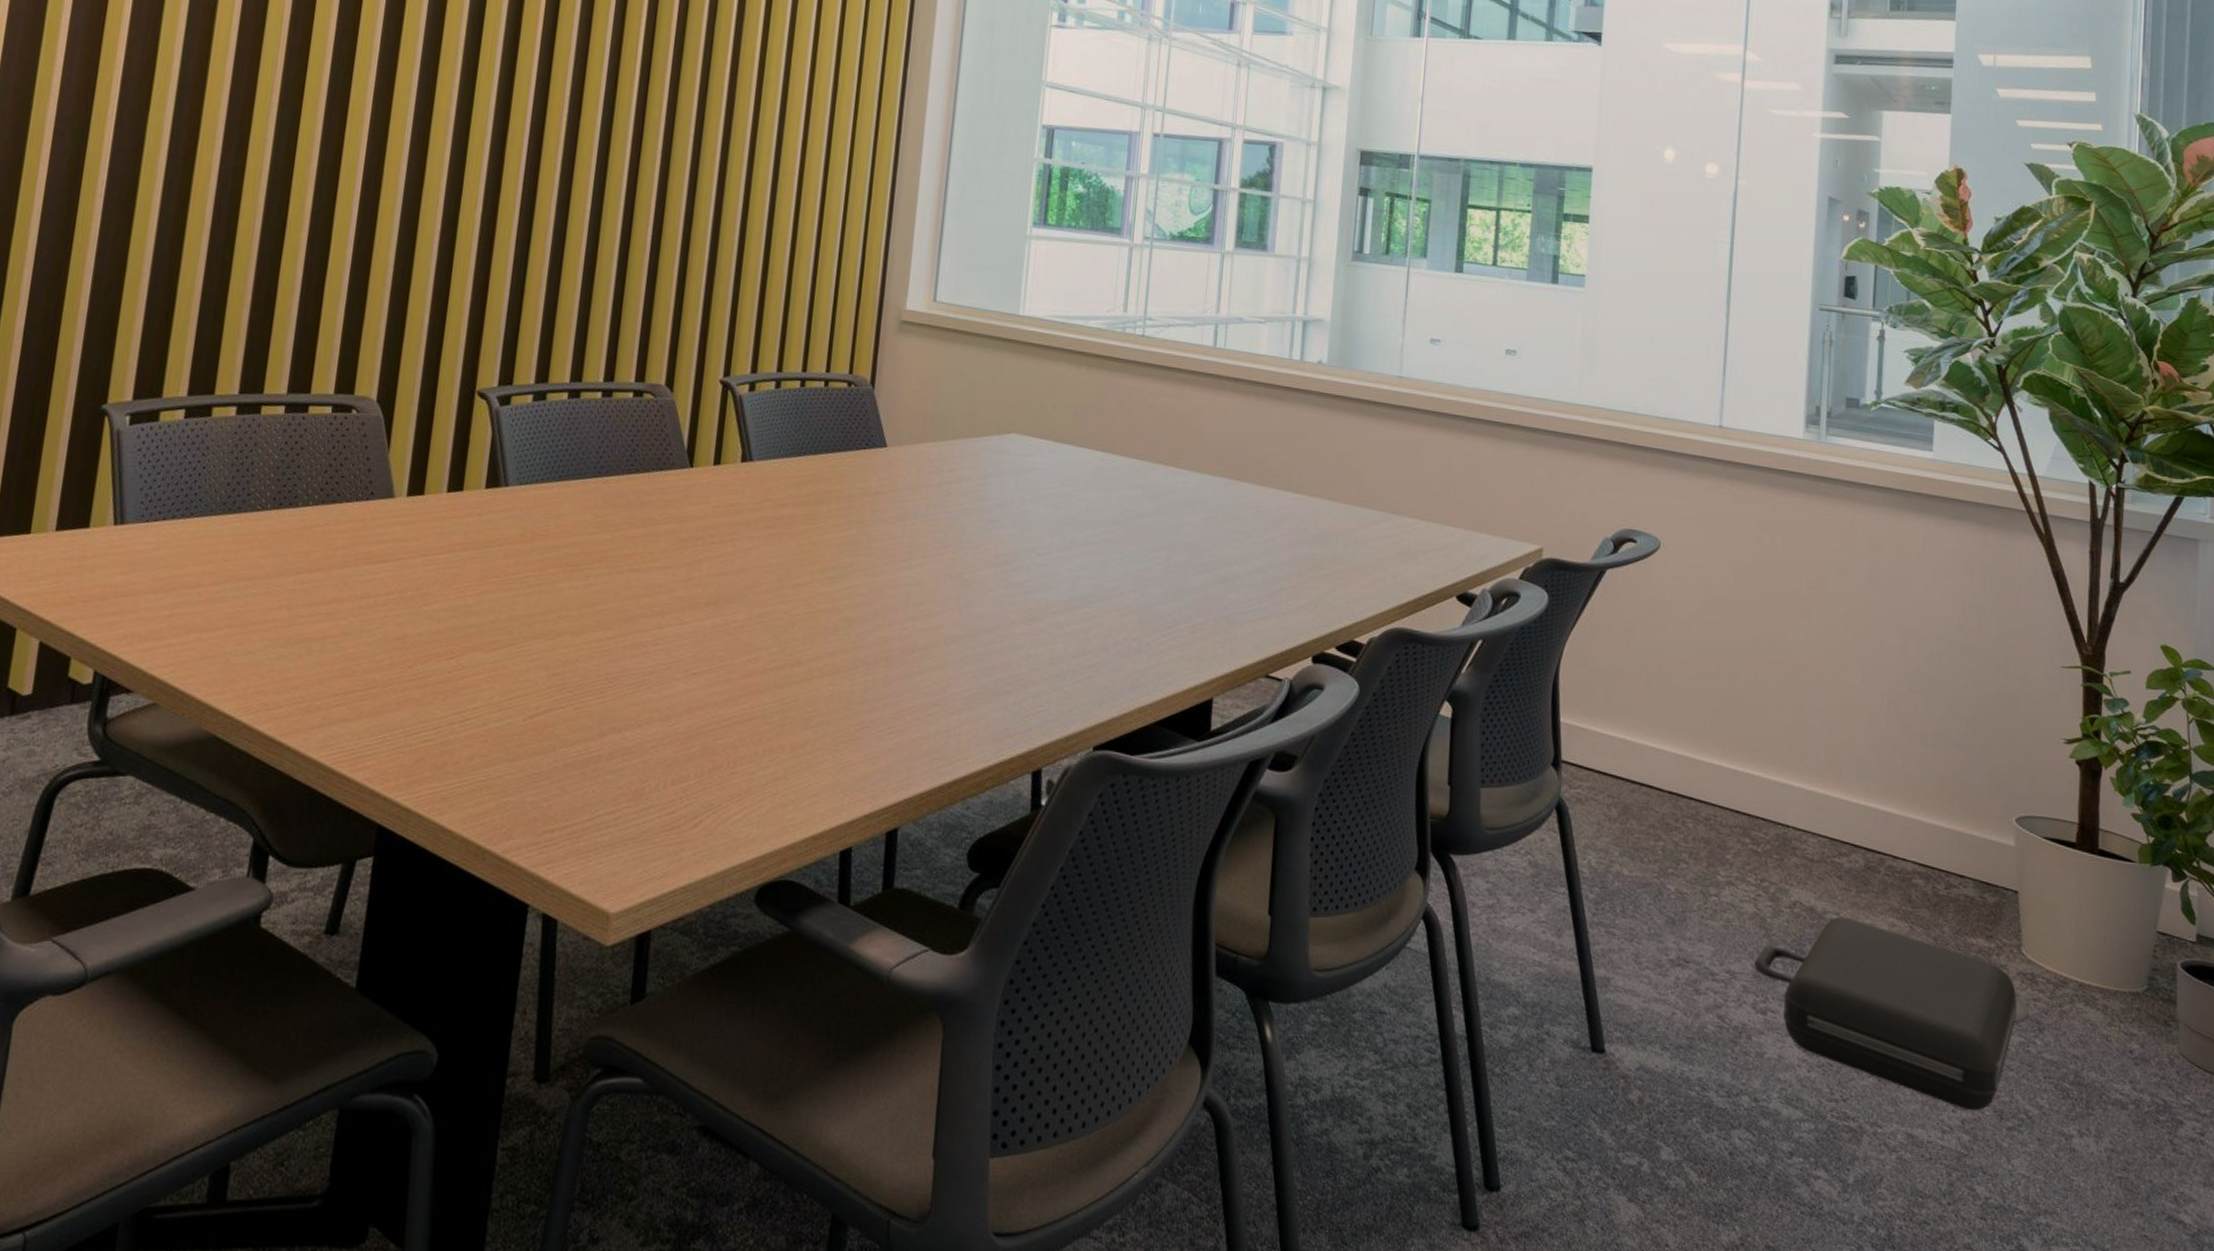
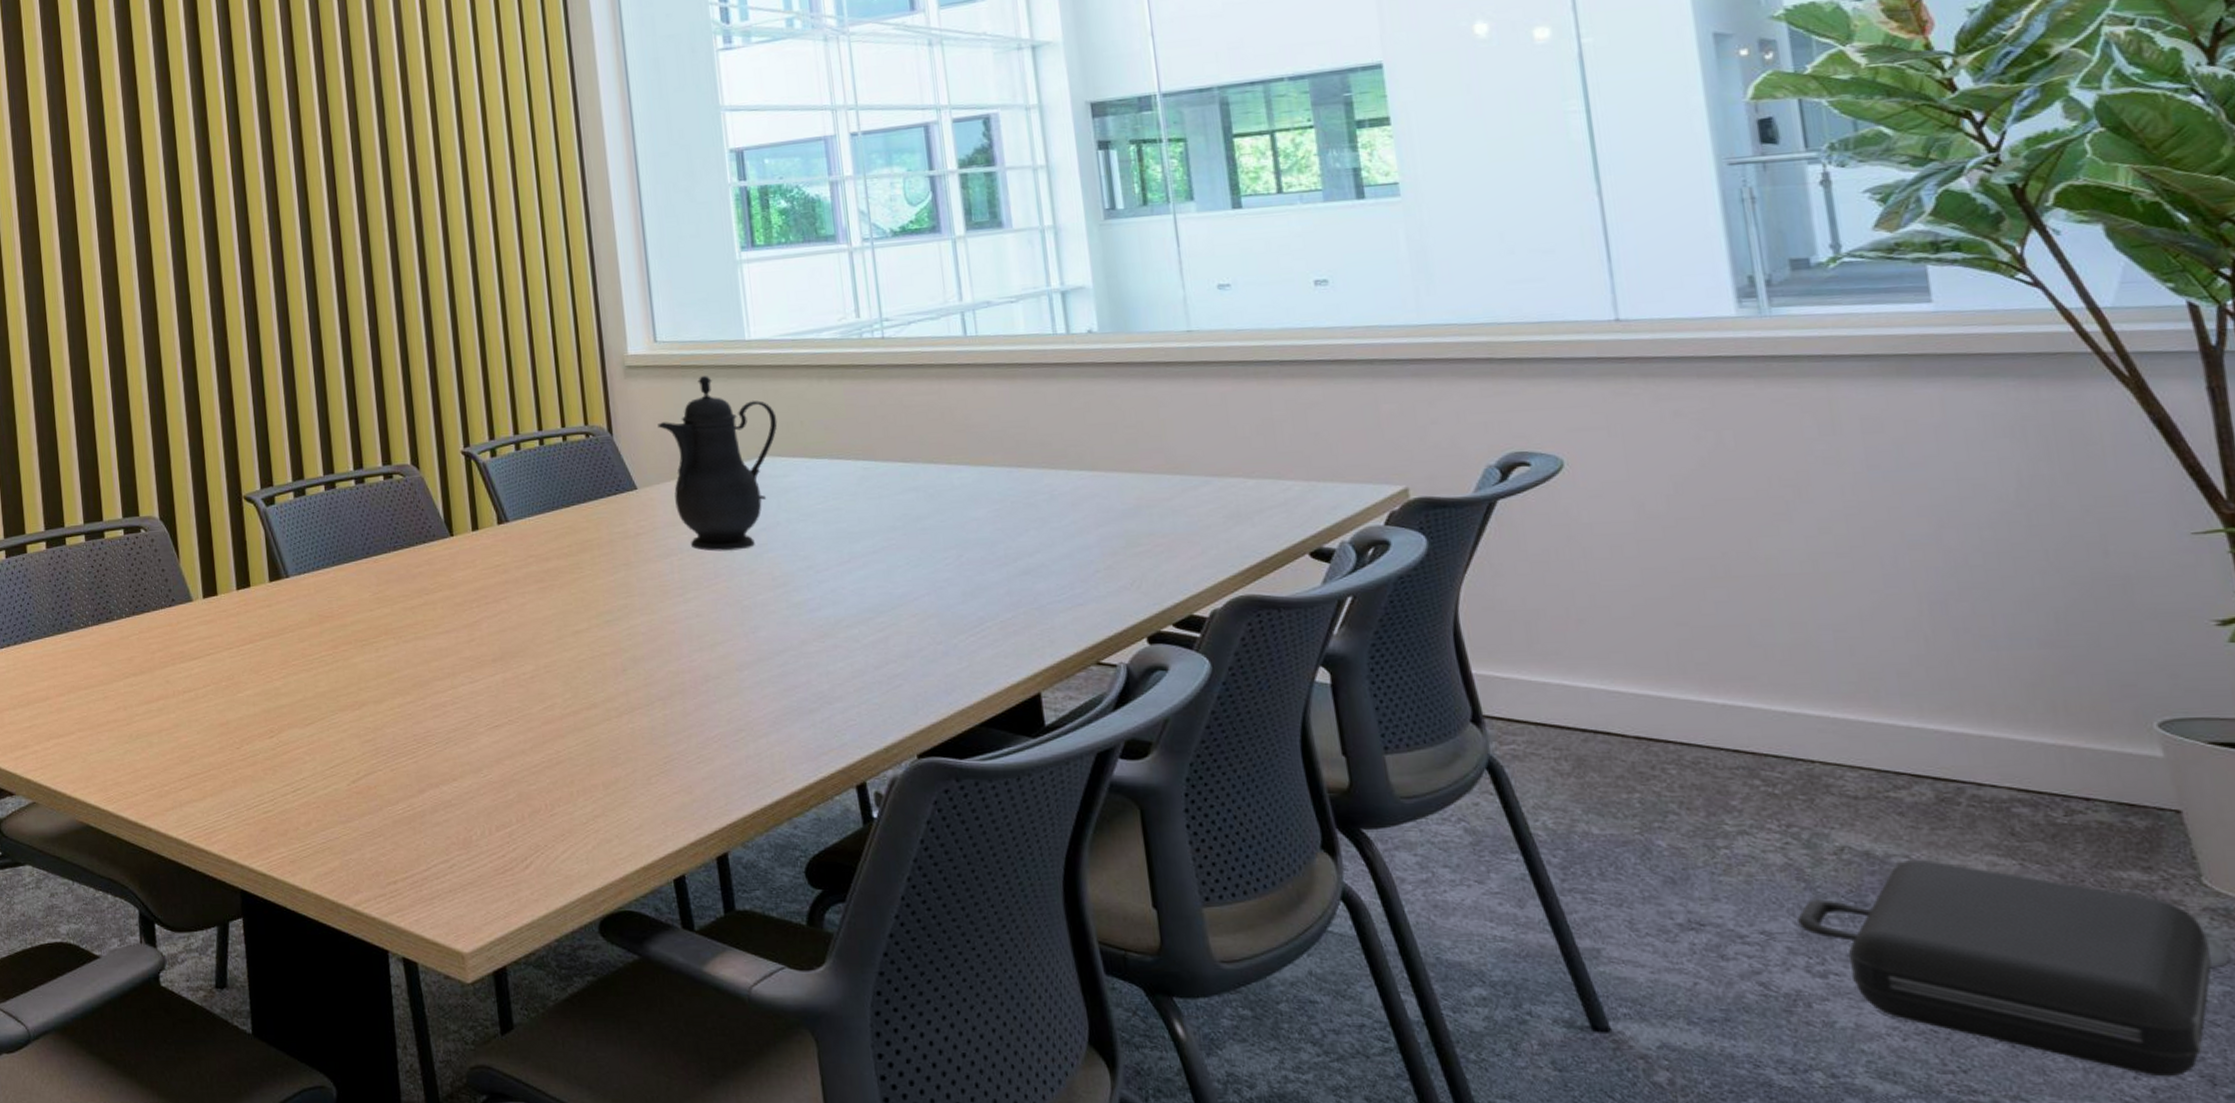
coffeepot: none [919,343,1033,523] -> present [657,376,778,552]

